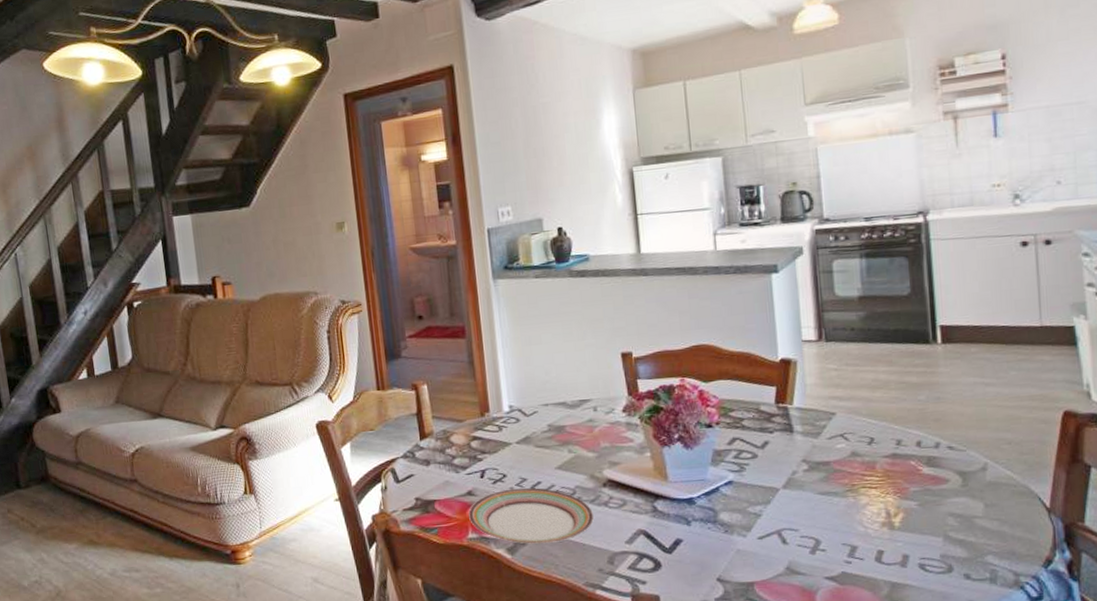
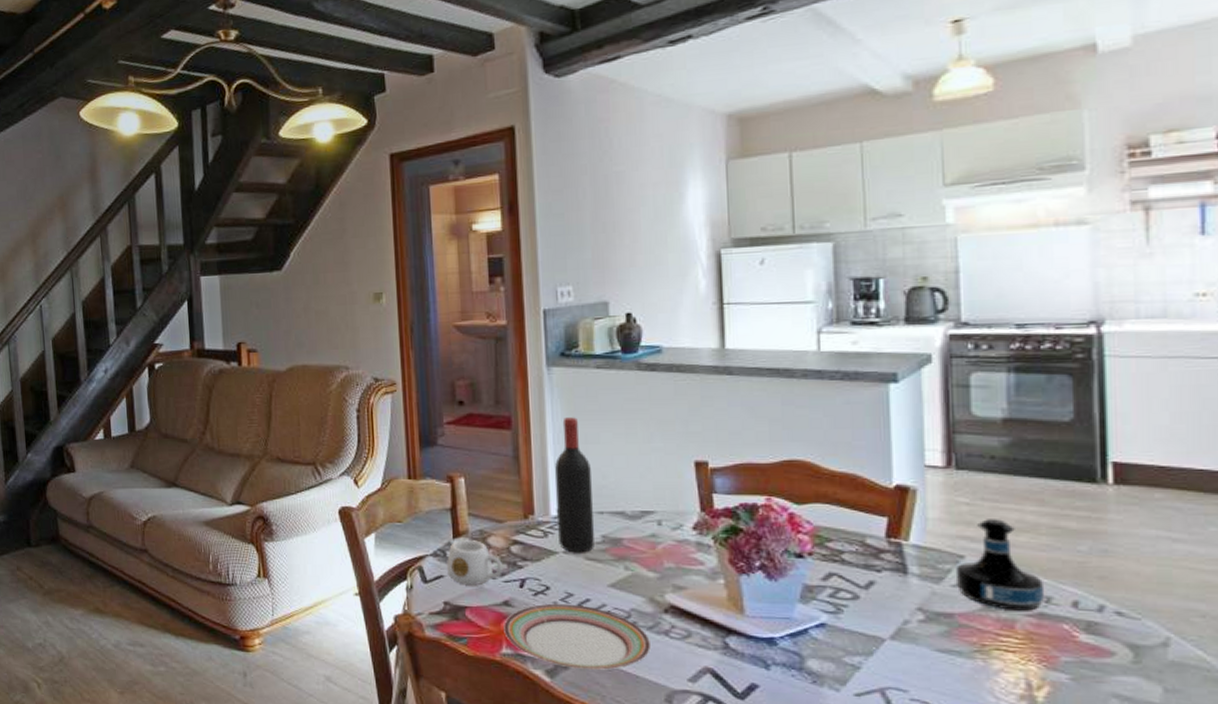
mug: none [416,439,465,480] -> present [447,539,502,585]
wine bottle: none [505,323,542,442] -> present [555,417,594,553]
tequila bottle: none [829,380,896,454] -> present [955,519,1044,611]

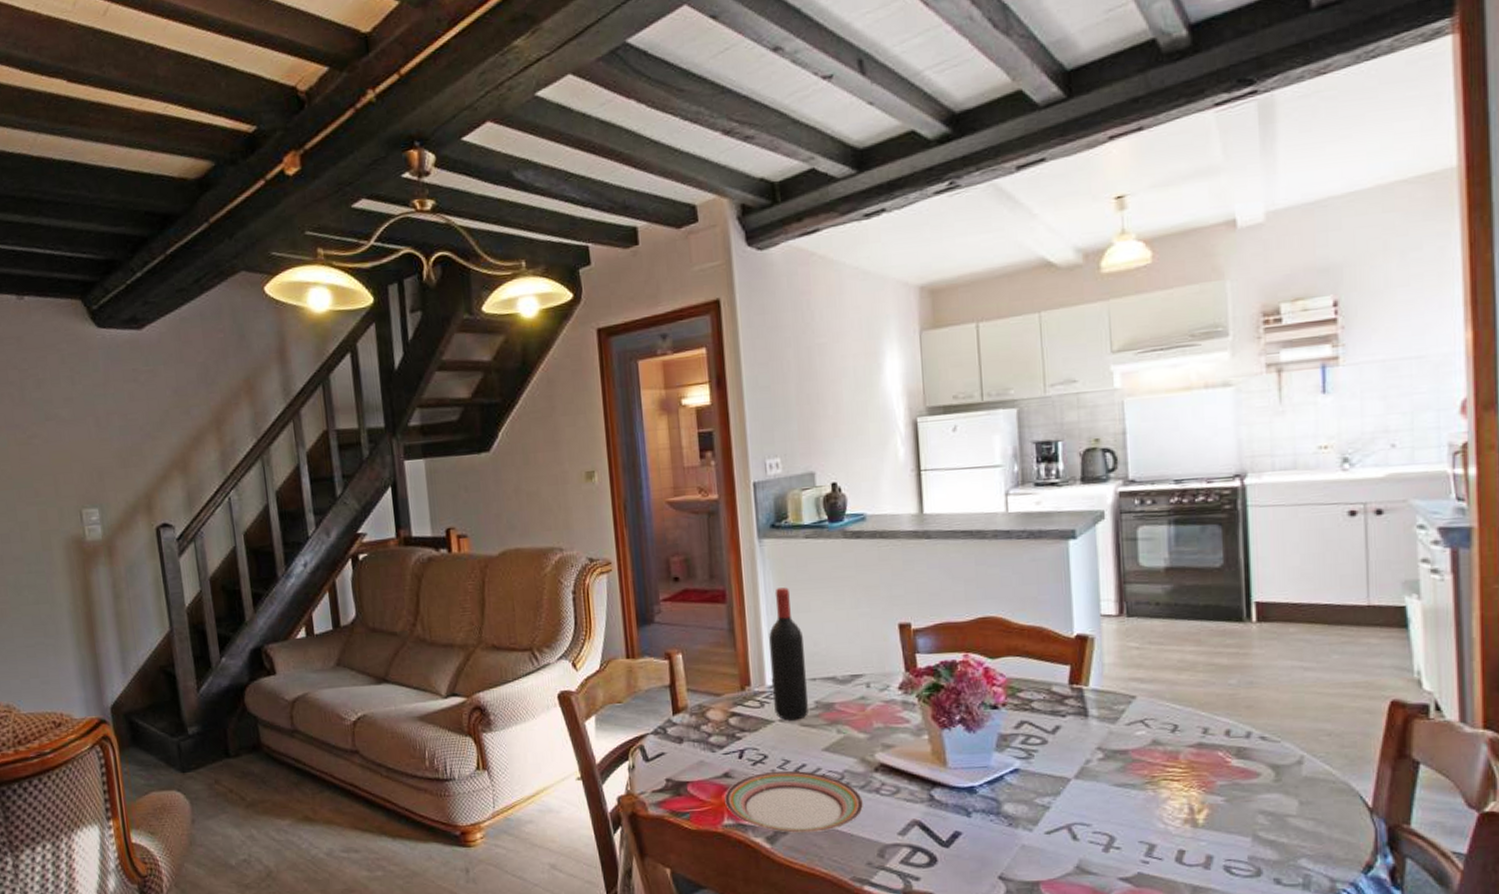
mug: present [447,539,502,585] -> none [667,714,722,760]
tequila bottle: present [955,519,1044,611] -> none [1128,660,1202,743]

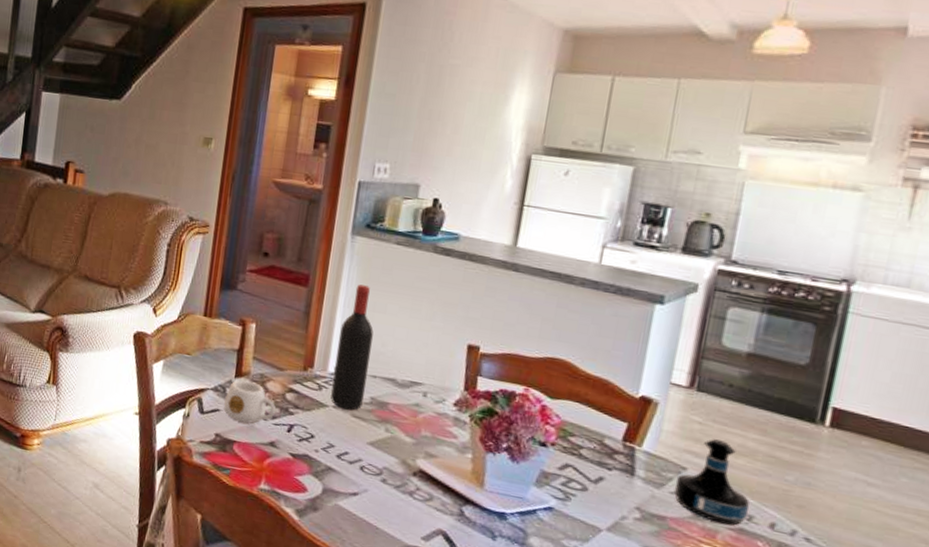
mug: none [667,714,722,760] -> present [224,380,276,423]
plate: present [725,770,864,833] -> none [265,450,396,518]
tequila bottle: none [1128,660,1202,743] -> present [673,439,750,526]

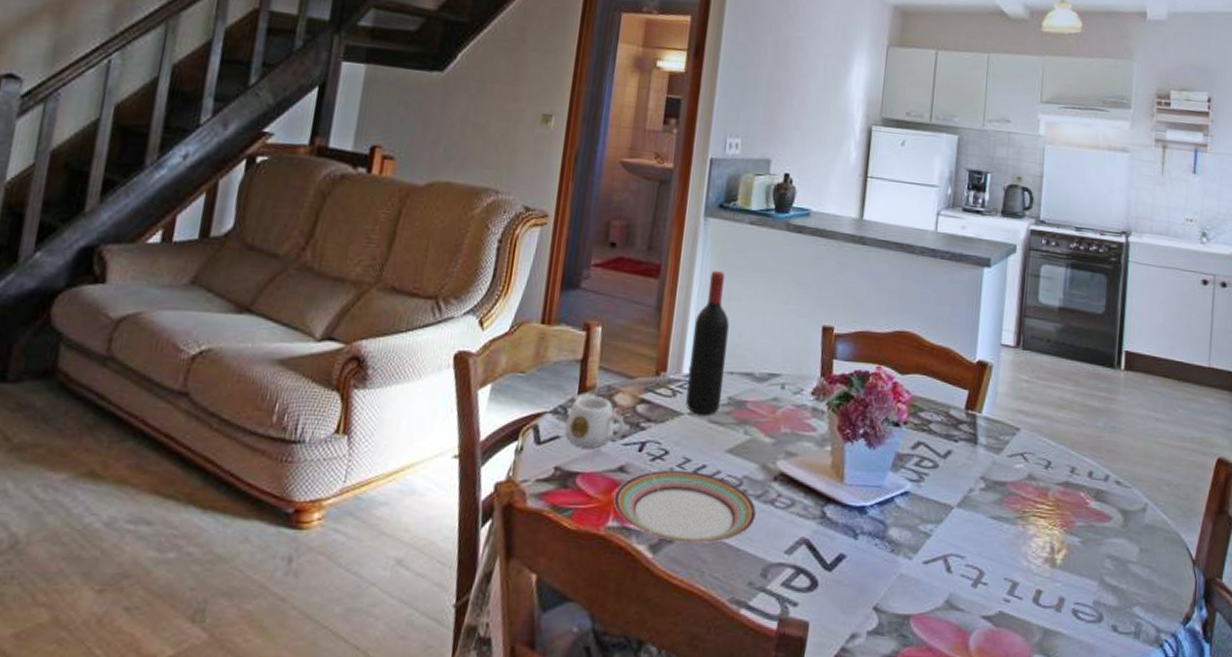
plate: none [265,450,396,518] -> present [613,469,757,543]
tequila bottle: present [673,439,750,526] -> none [1011,395,1071,480]

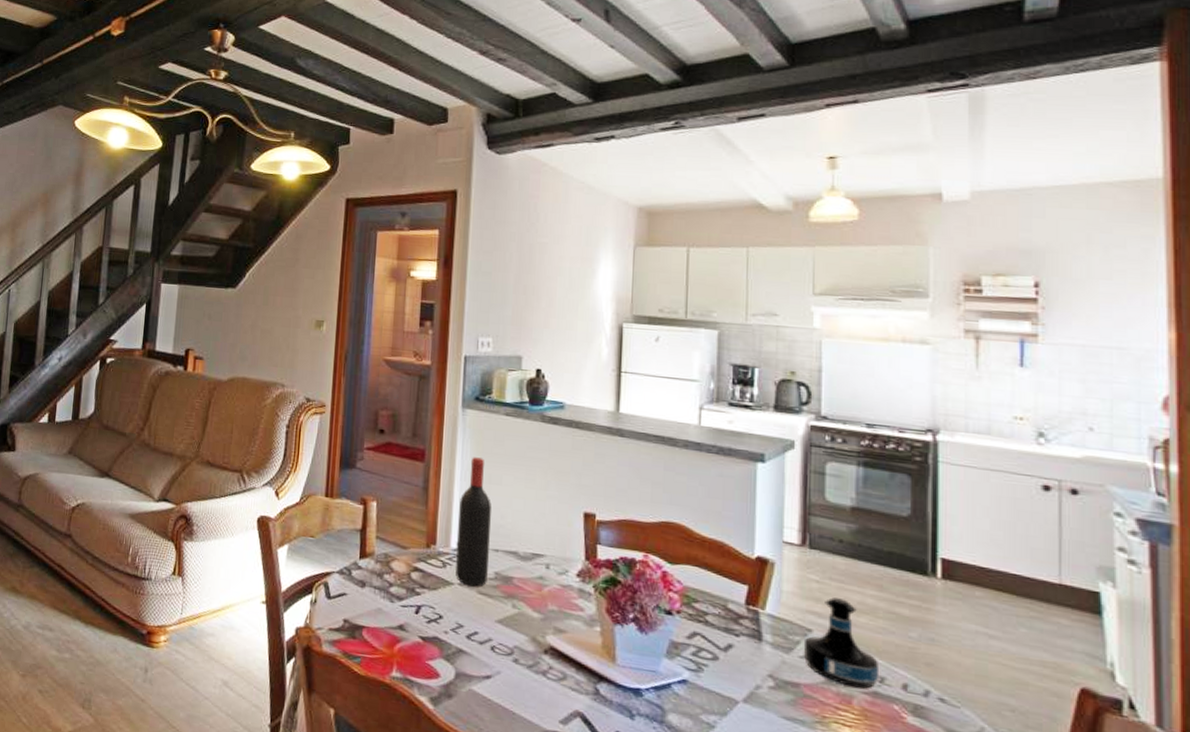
mug: present [564,395,625,447] -> none [350,561,402,606]
plate: present [613,469,757,543] -> none [396,632,530,704]
tequila bottle: none [1011,395,1071,480] -> present [803,597,878,689]

